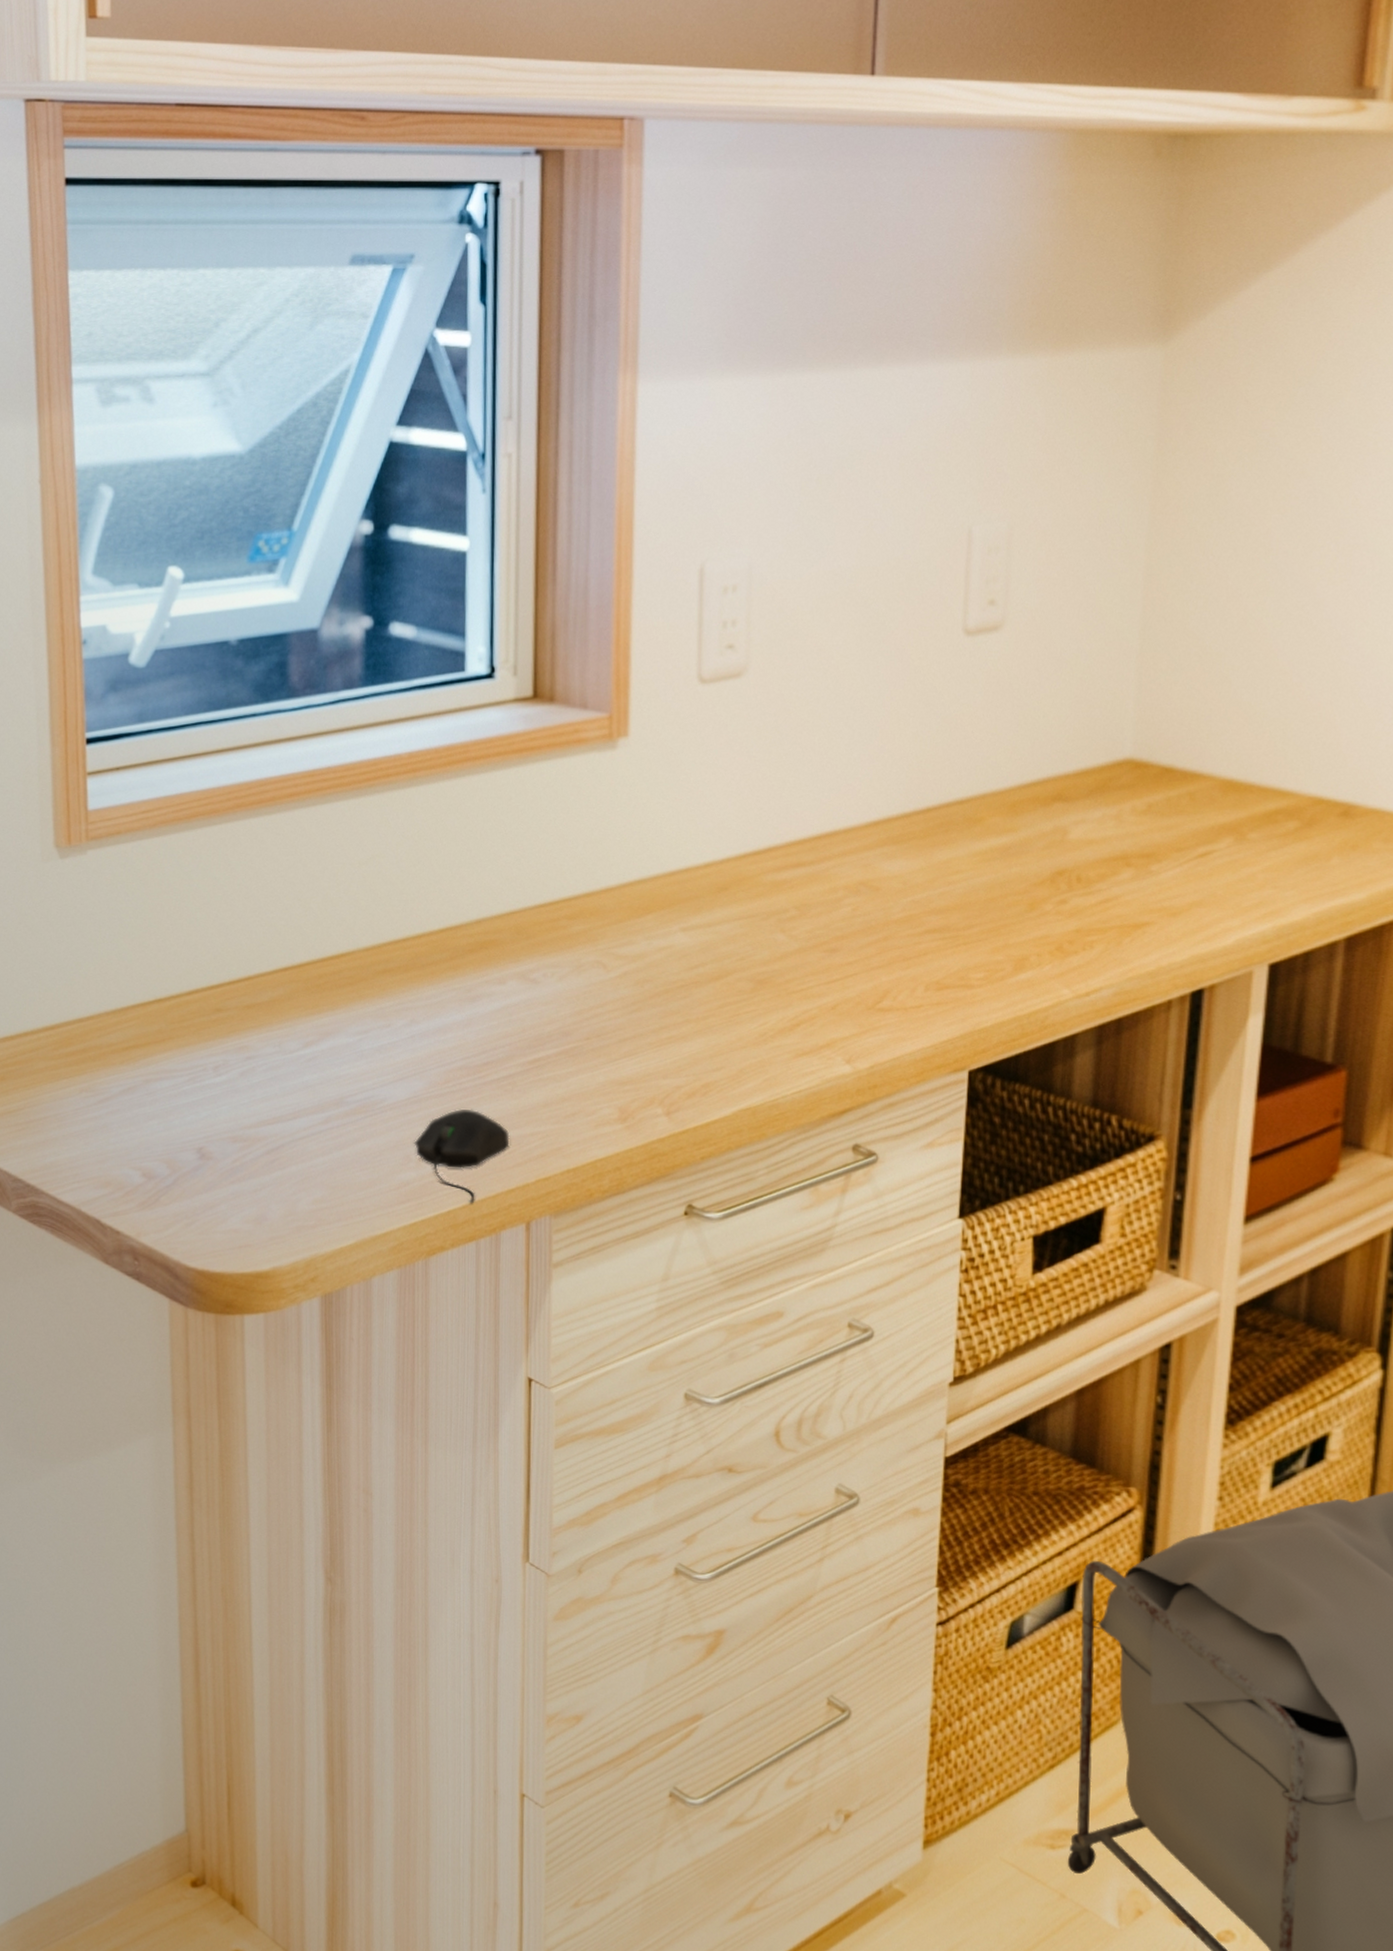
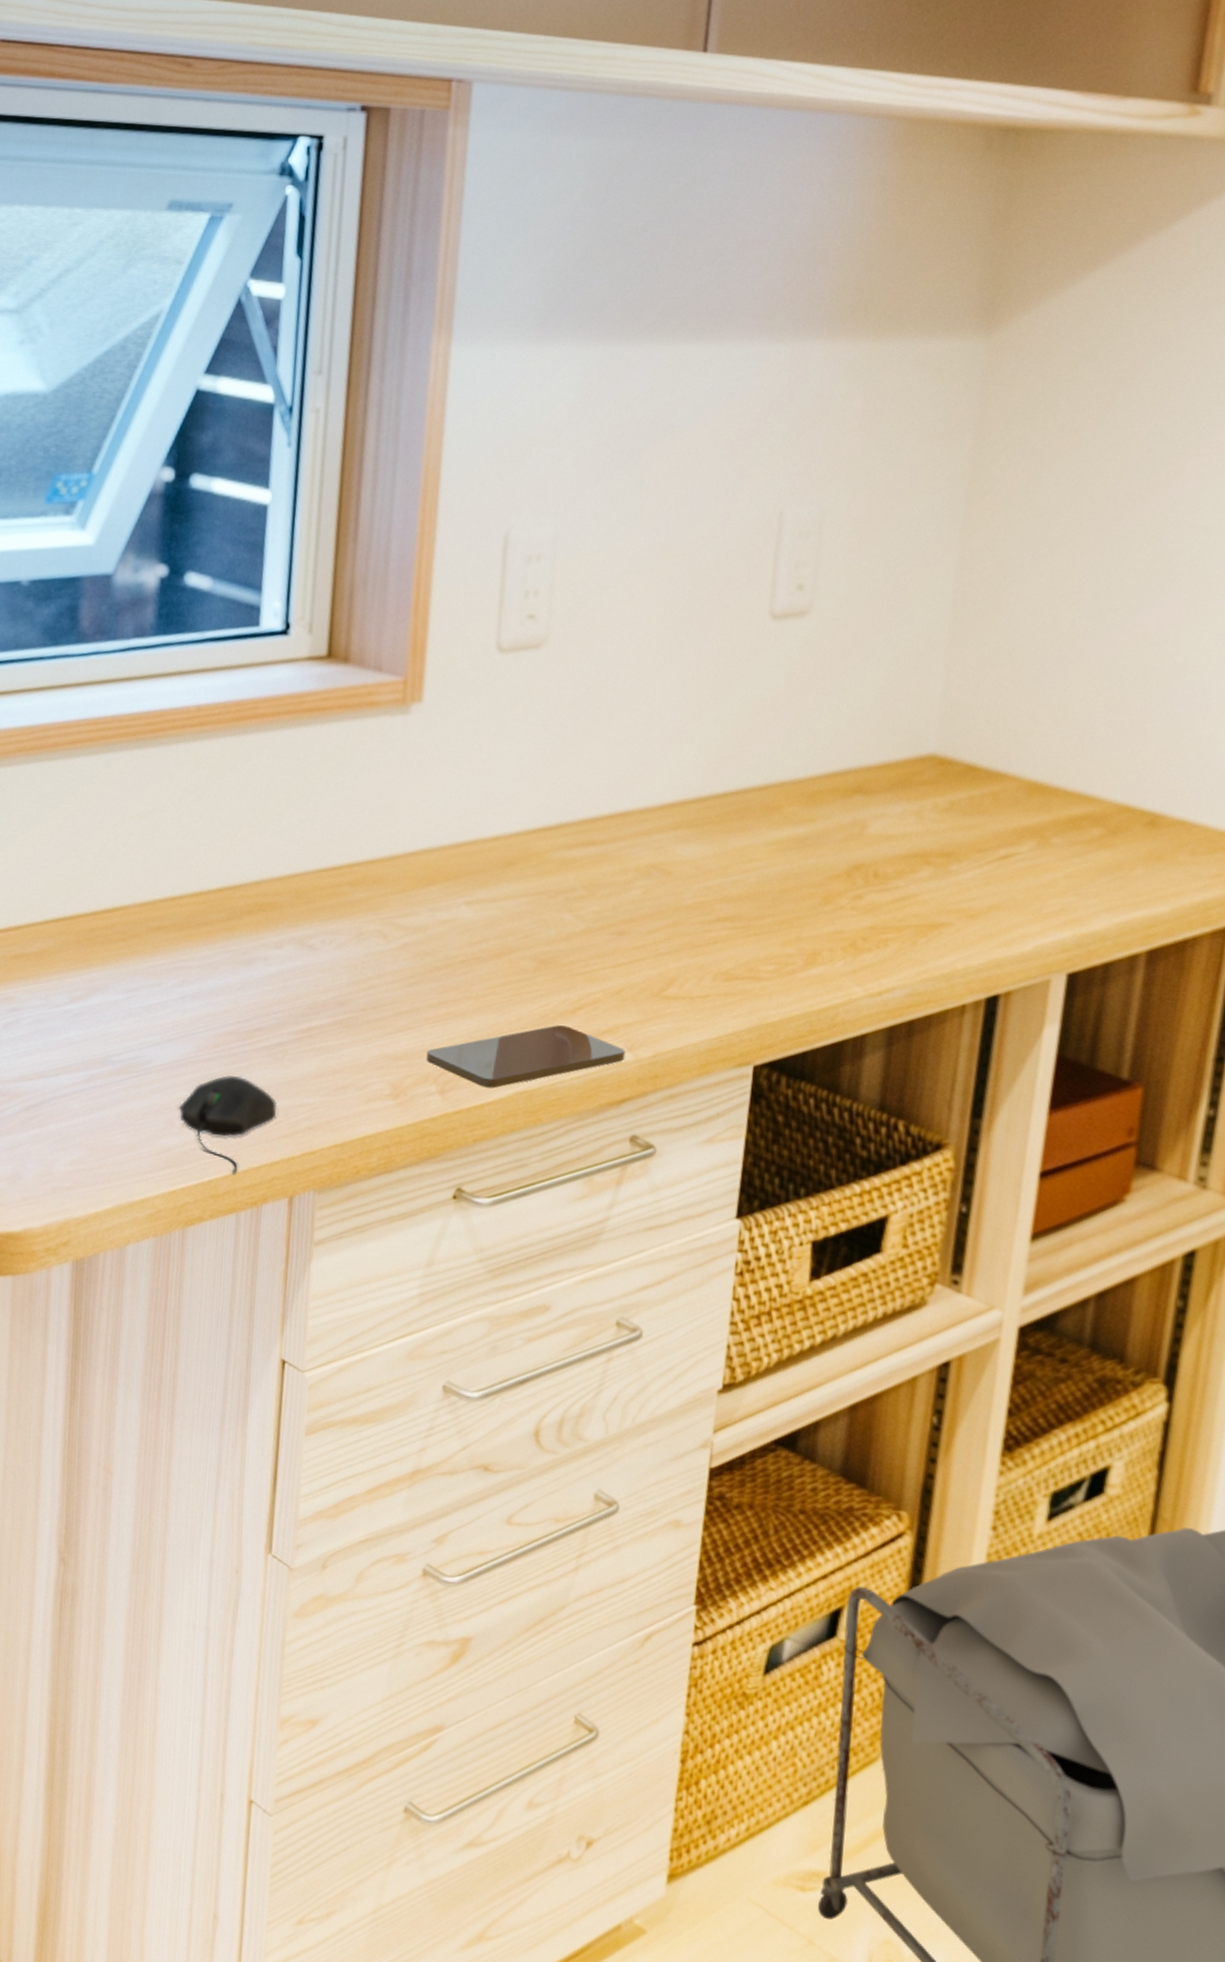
smartphone: none [651,1042,844,1107] -> present [426,1025,626,1089]

